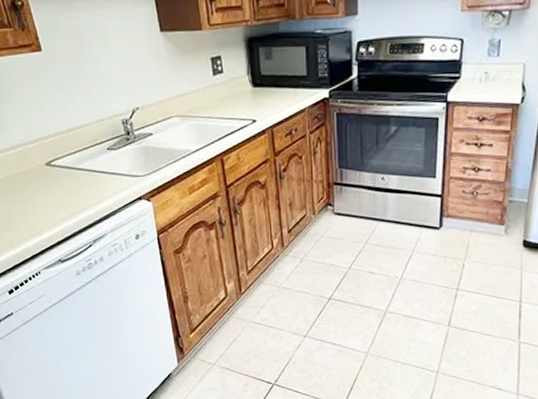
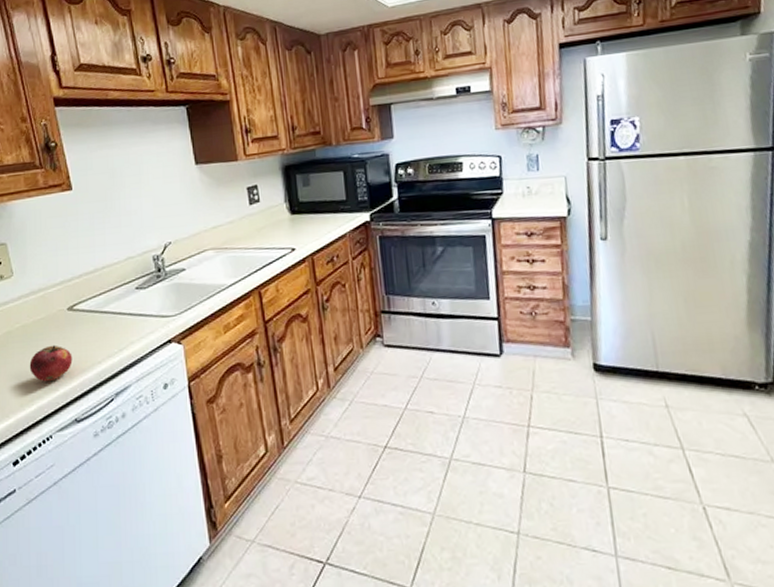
fruit: none [15,195,54,227] -> present [29,344,73,382]

